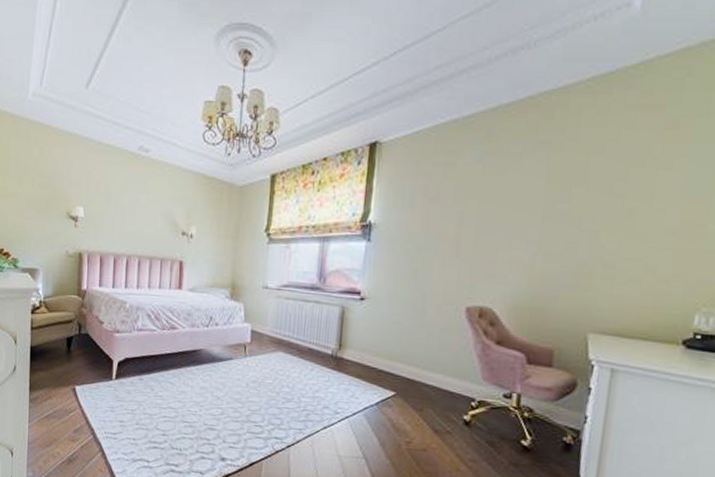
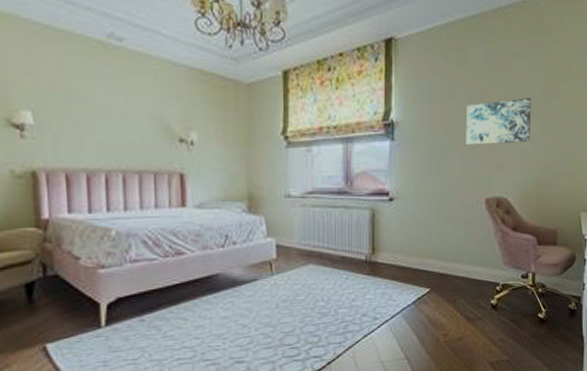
wall art: none [448,200,532,251] -> present [466,97,531,145]

